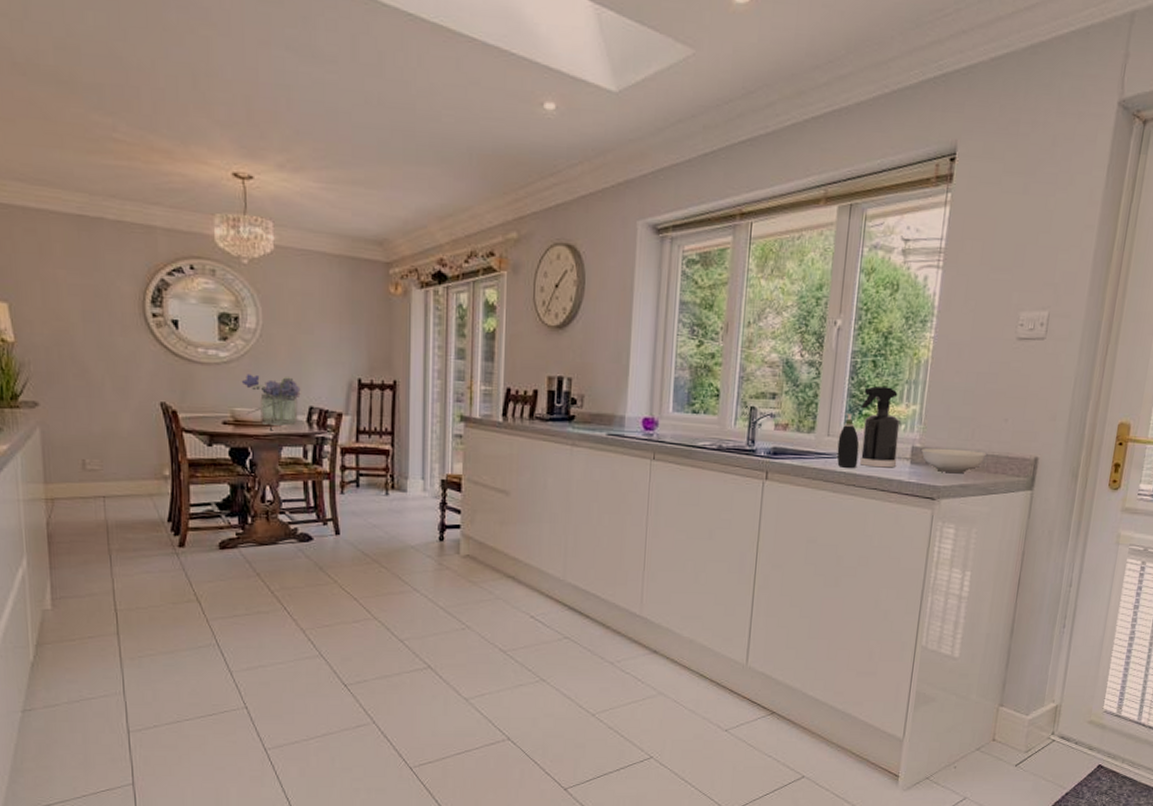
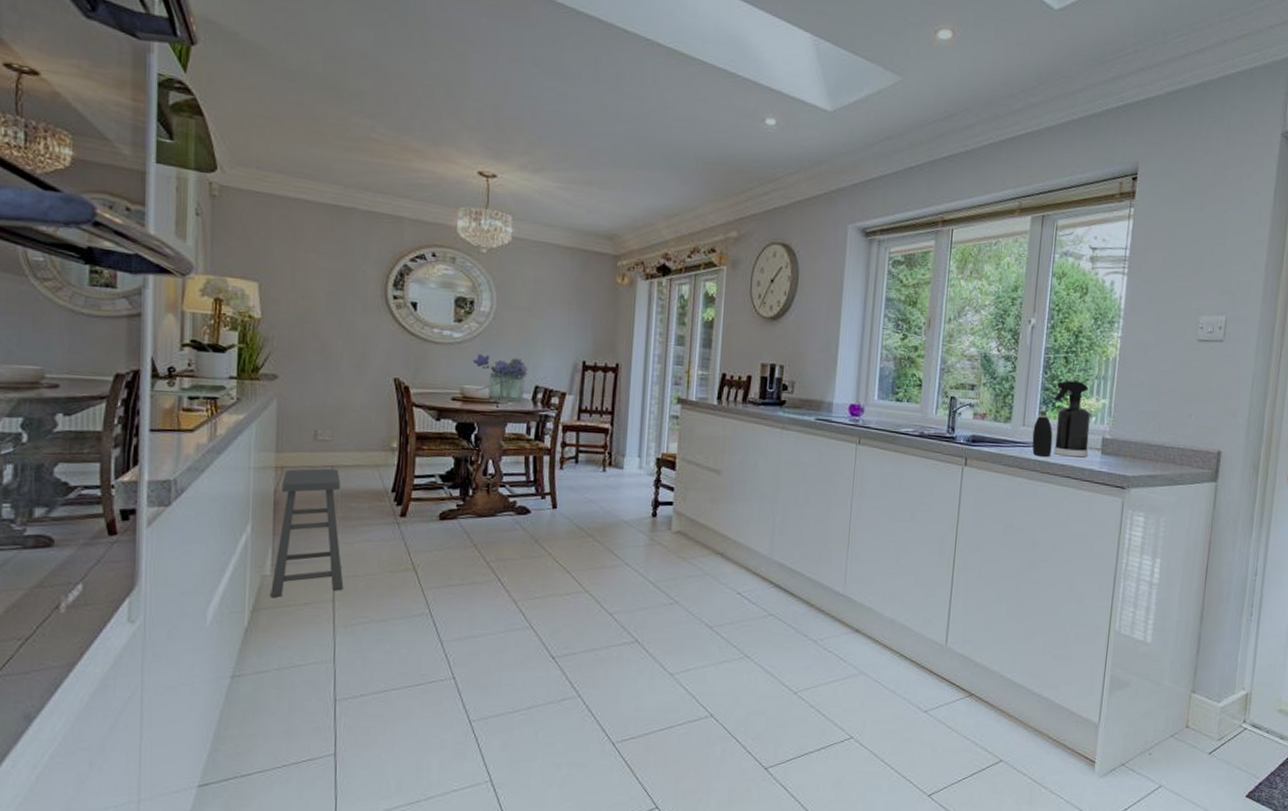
stool: none [53,499,127,632] -> present [270,468,344,598]
bowl: present [921,448,987,474] -> none [1111,439,1173,465]

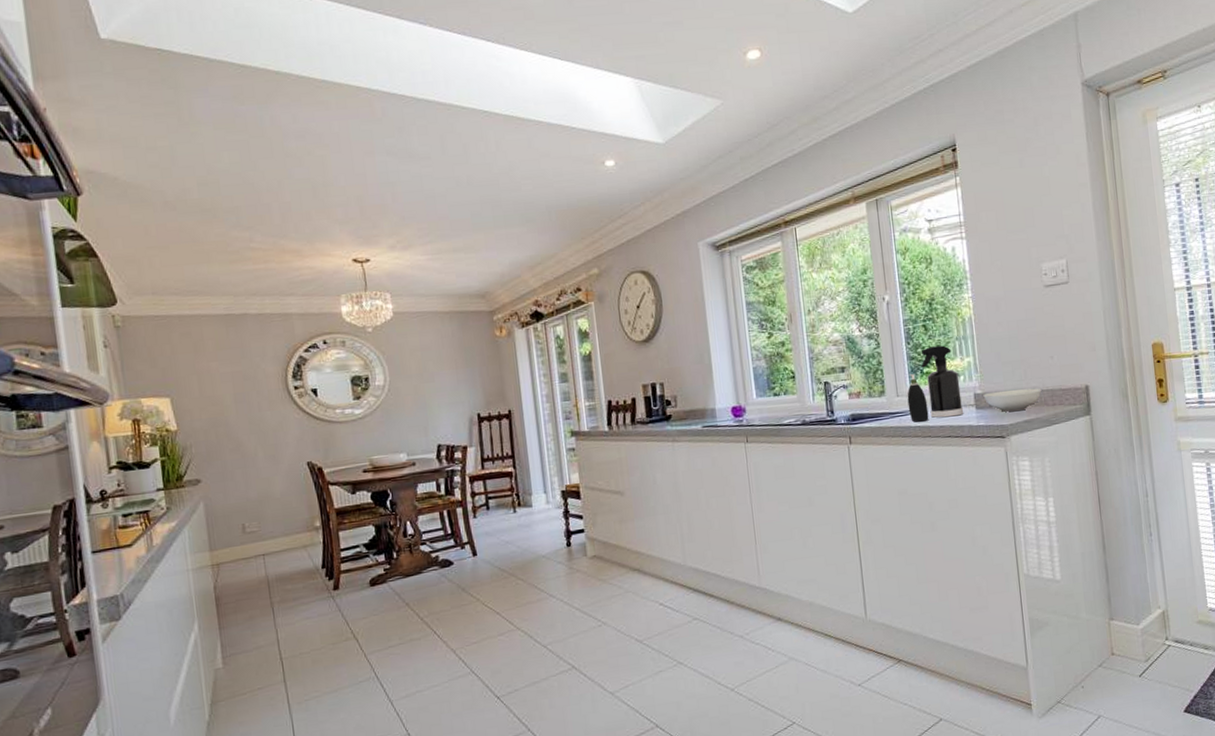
stool: present [270,468,344,598] -> none [219,556,292,689]
flower bouquet: present [472,353,528,408] -> none [376,422,429,472]
bowl: none [1111,439,1173,465] -> present [983,388,1042,412]

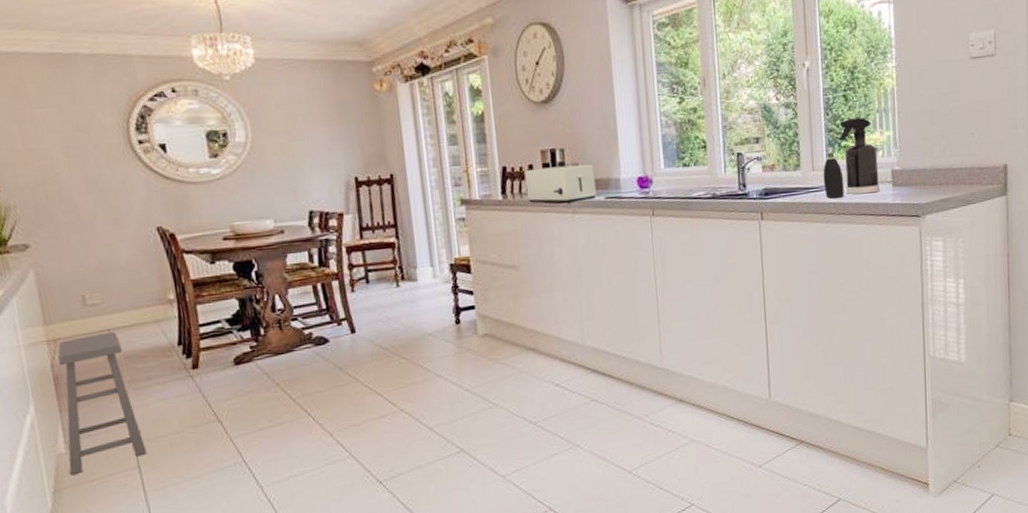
stool: none [219,556,292,689] -> present [57,332,147,476]
toaster: none [628,395,694,434] -> present [524,163,597,204]
bowl: present [983,388,1042,412] -> none [901,166,960,190]

